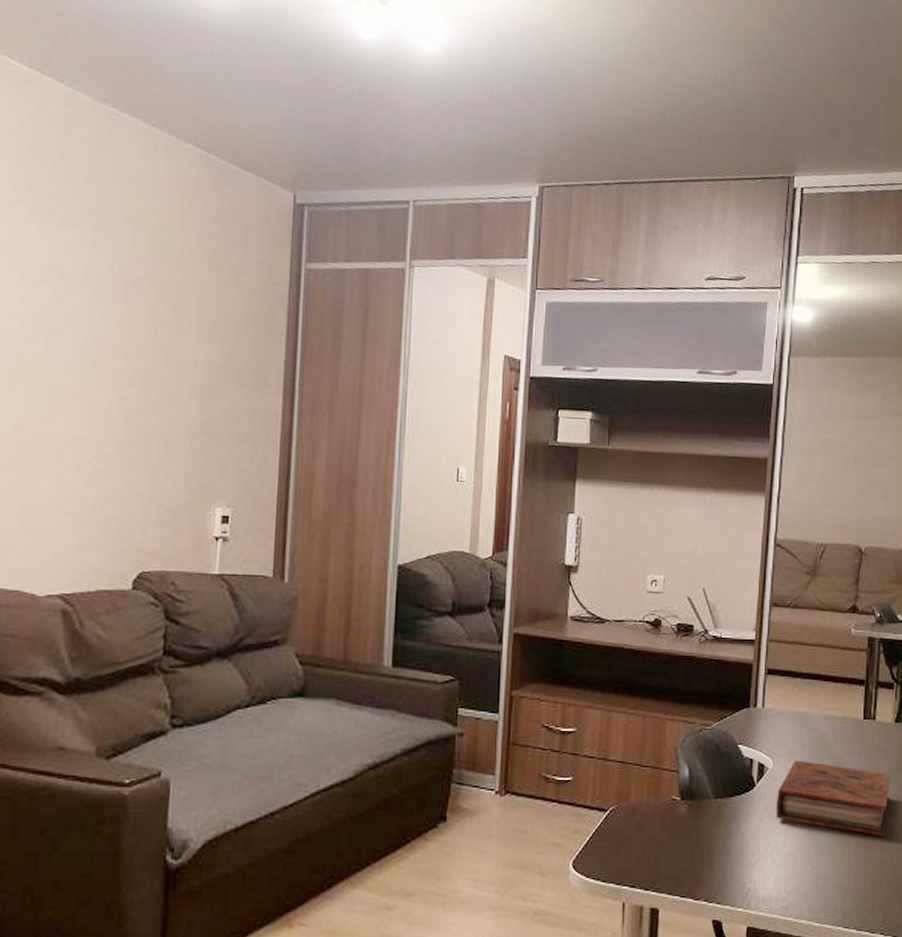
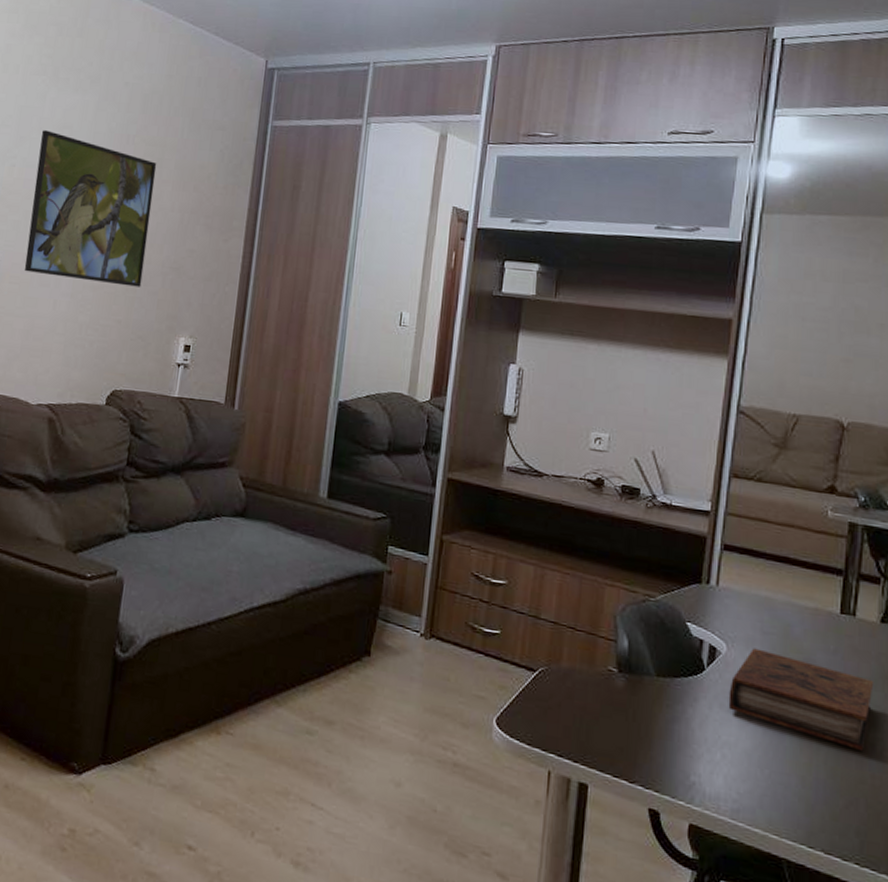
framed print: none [14,272,174,454] -> present [24,130,157,287]

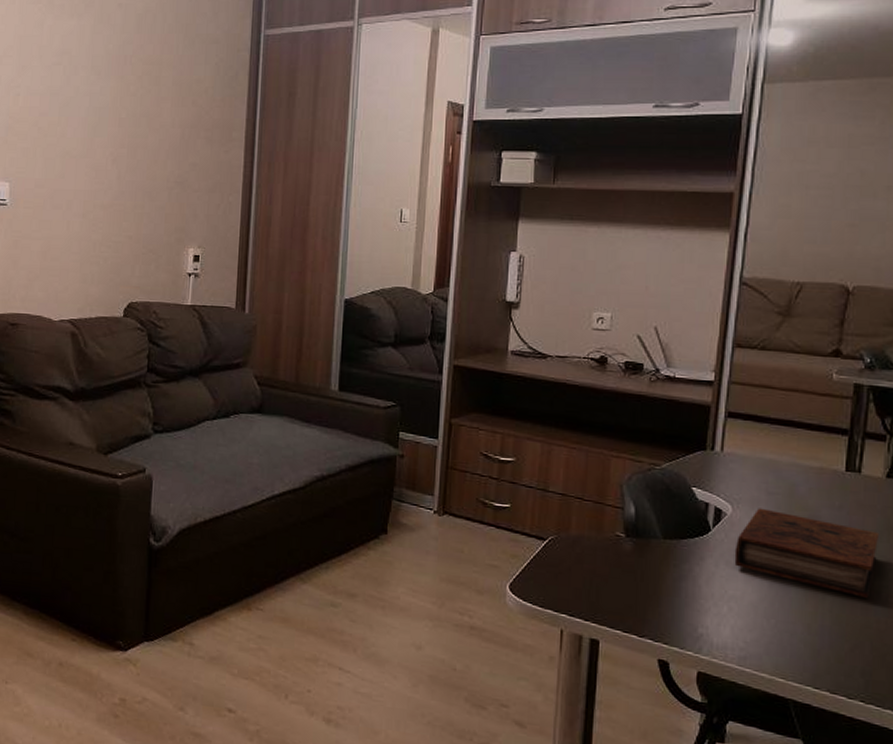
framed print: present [24,130,157,287] -> none [36,58,155,203]

